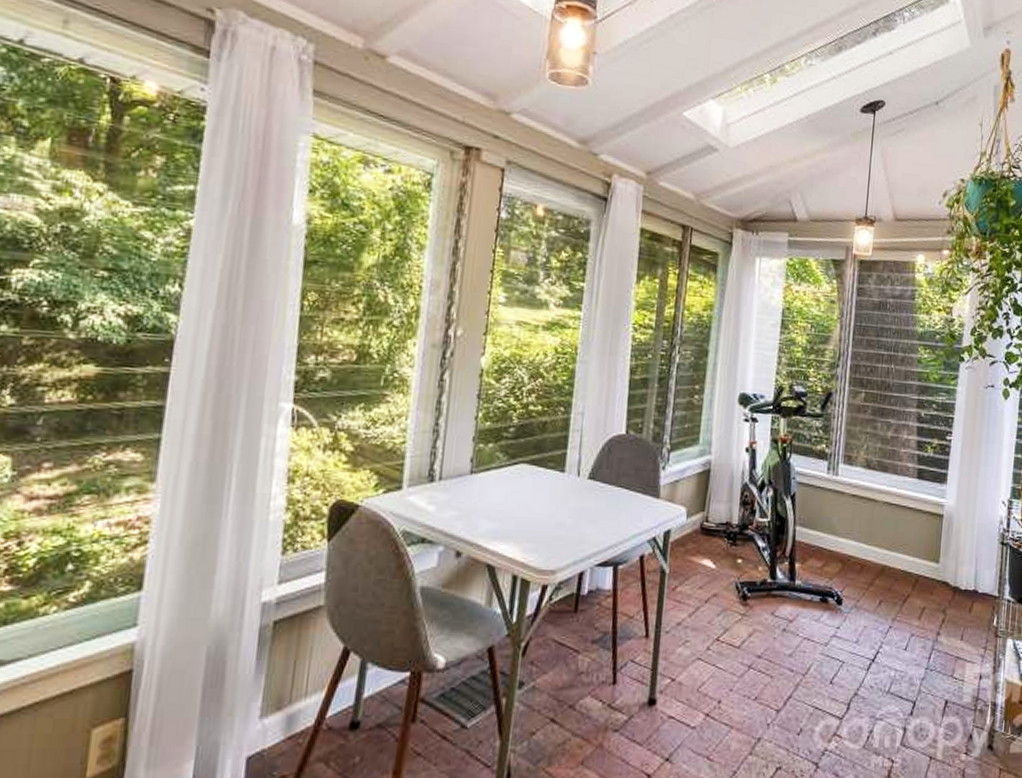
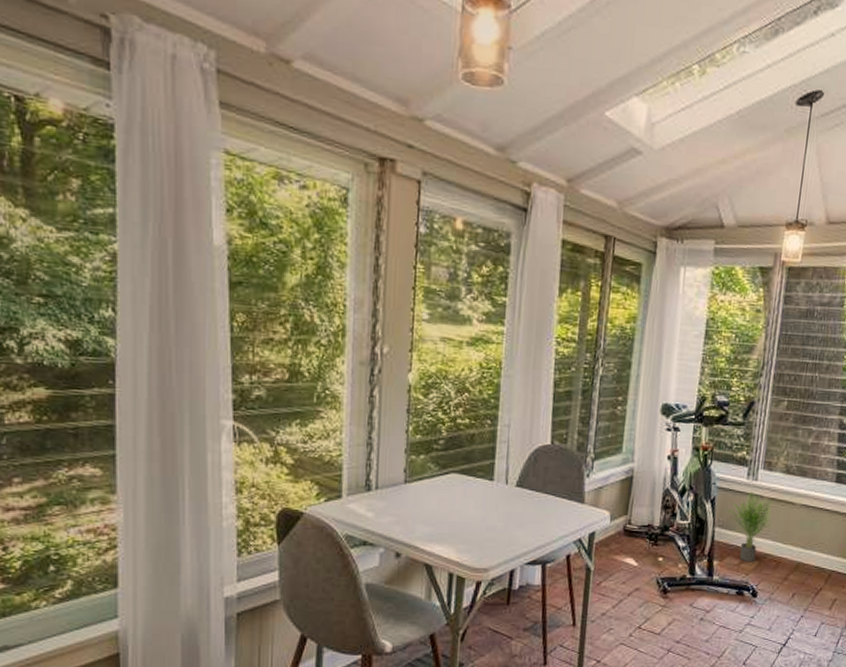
potted plant: none [806,486,854,565] -> present [725,490,773,562]

